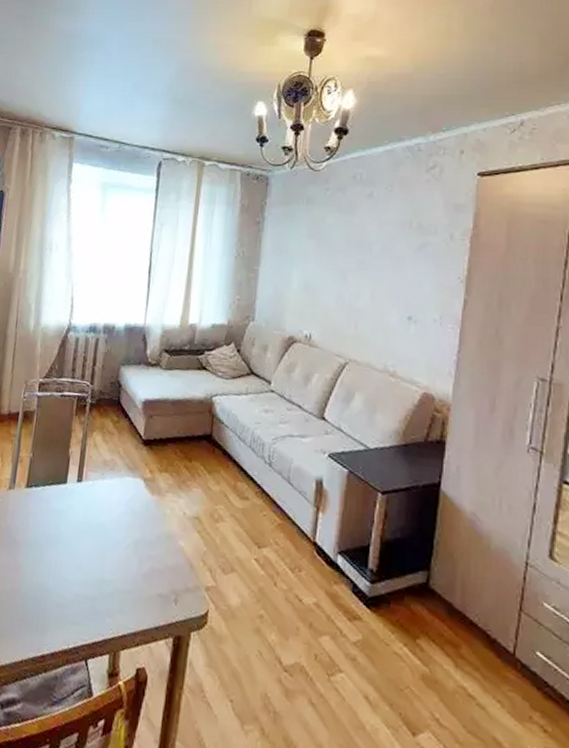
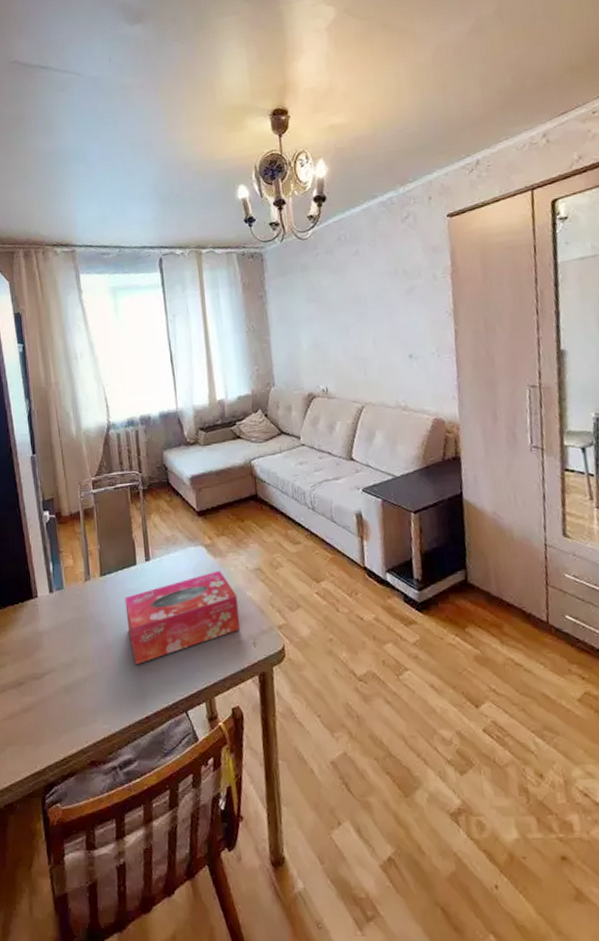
tissue box: none [41,509,168,594] -> present [124,570,241,664]

